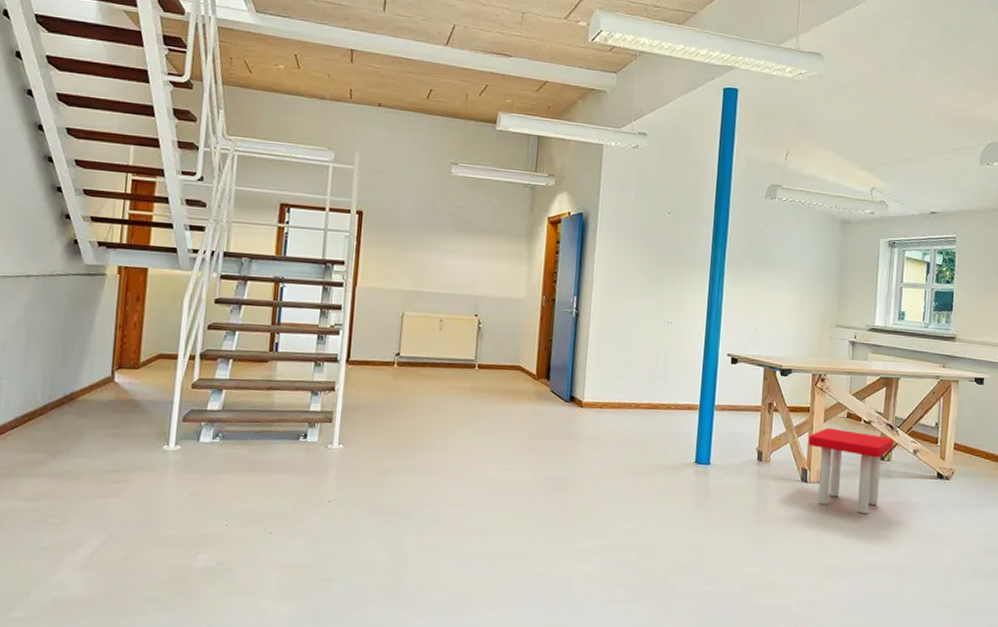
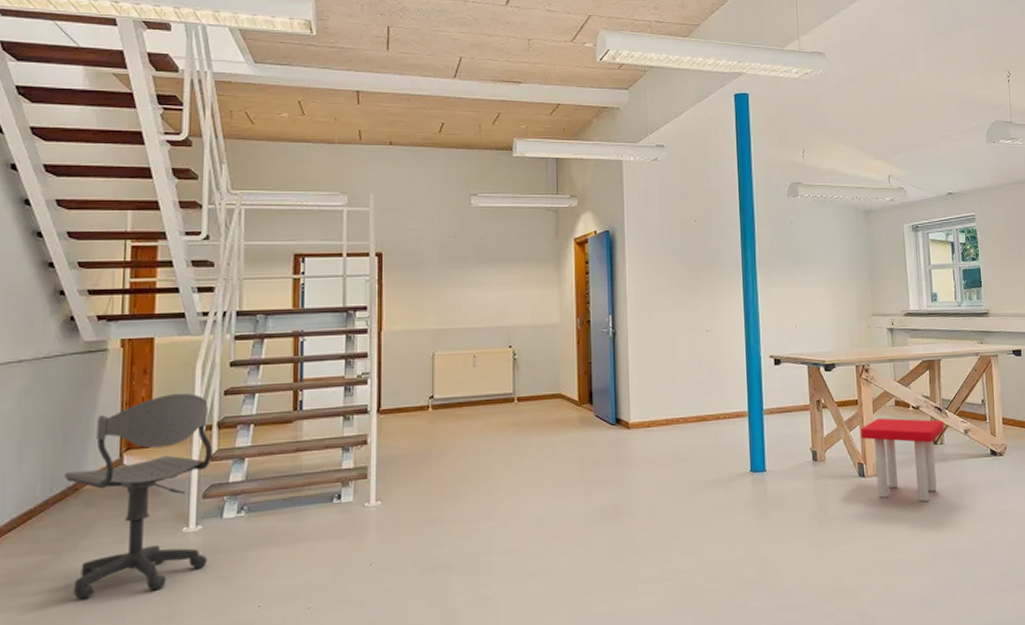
office chair: none [61,322,195,499] -> present [63,393,213,600]

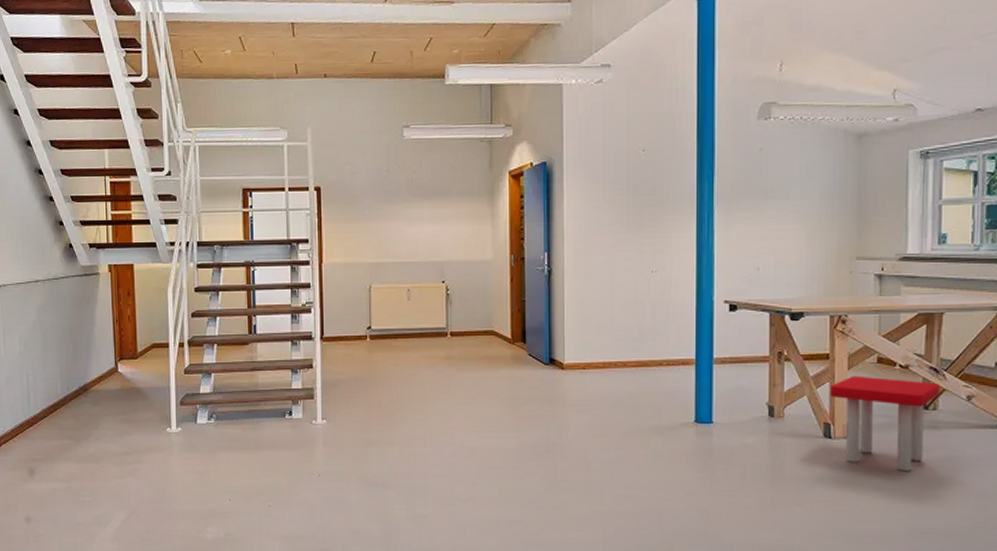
office chair: present [63,393,213,600] -> none [76,313,187,479]

